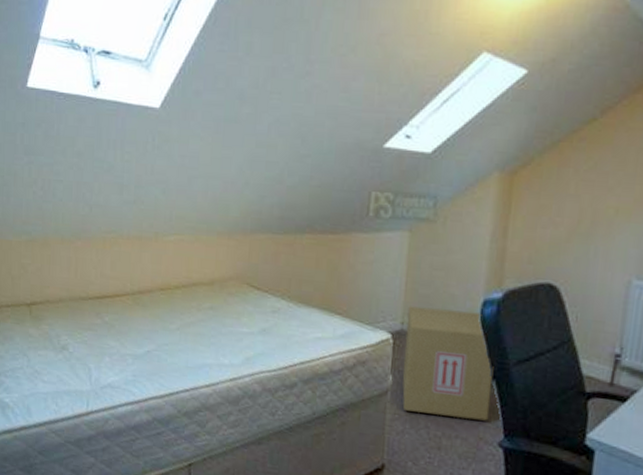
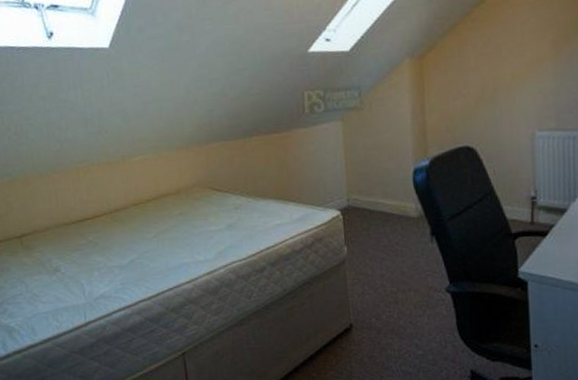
cardboard box: present [402,306,494,421] -> none [351,181,434,275]

